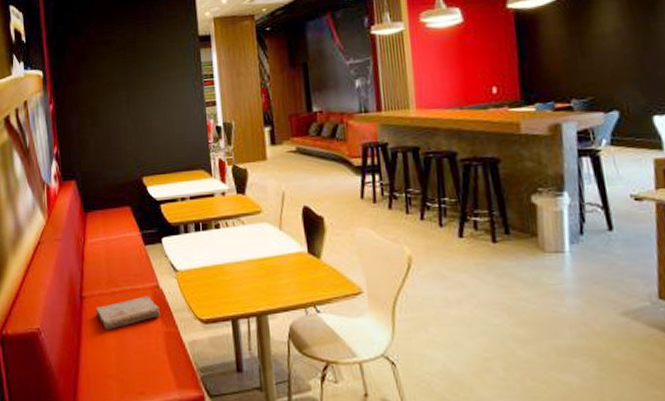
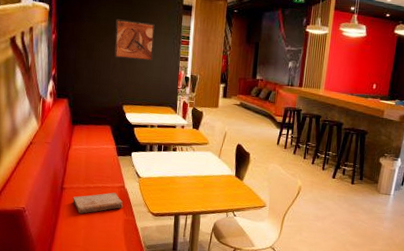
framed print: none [120,67,172,119] -> present [114,19,155,61]

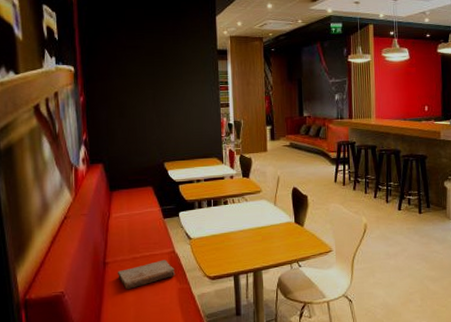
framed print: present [114,19,155,61] -> none [148,72,192,113]

